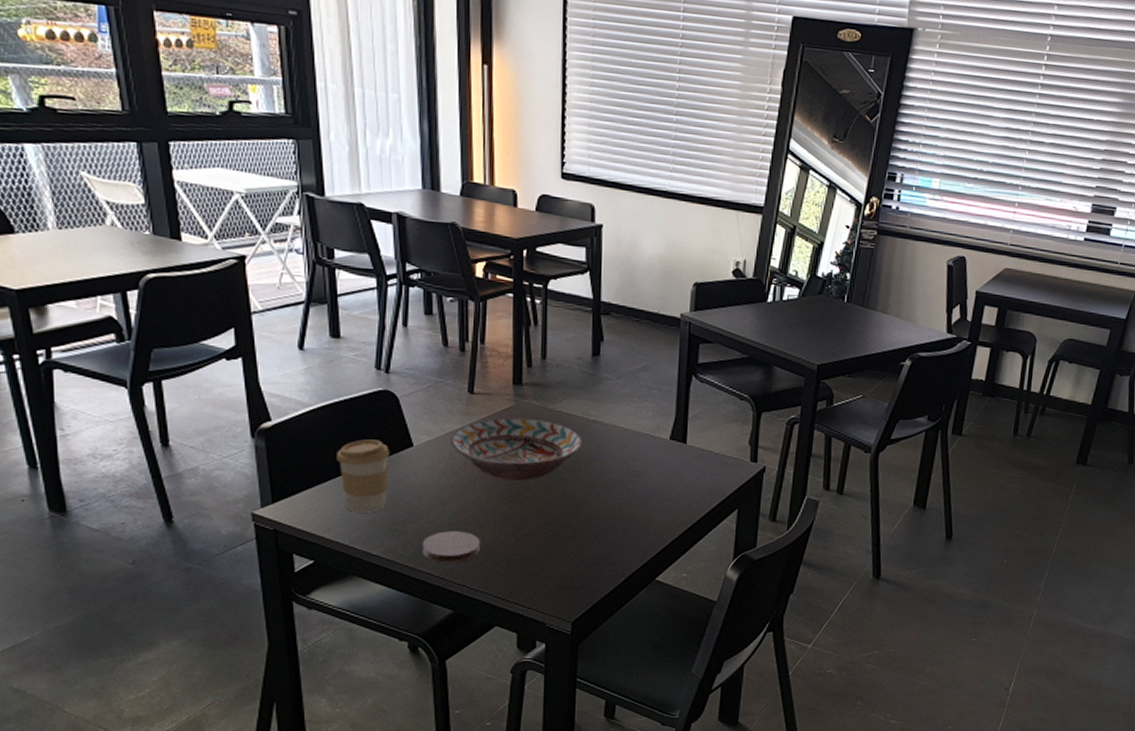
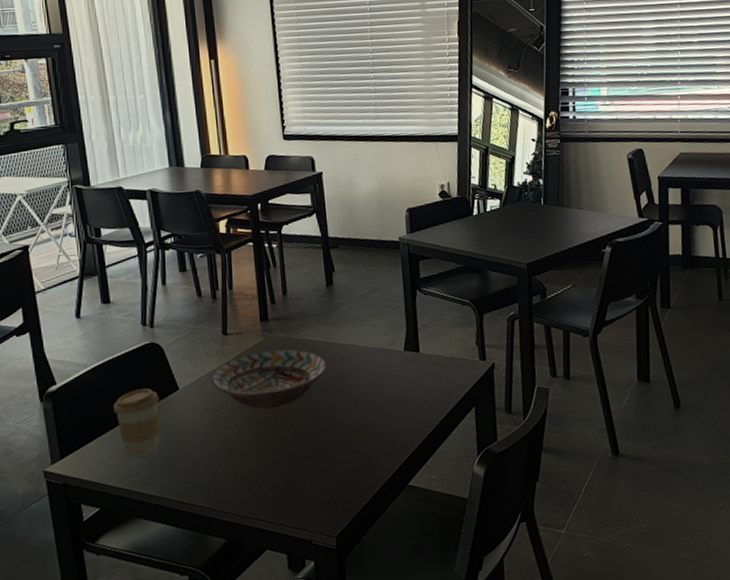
coaster: present [422,531,480,563] -> none [193,462,246,495]

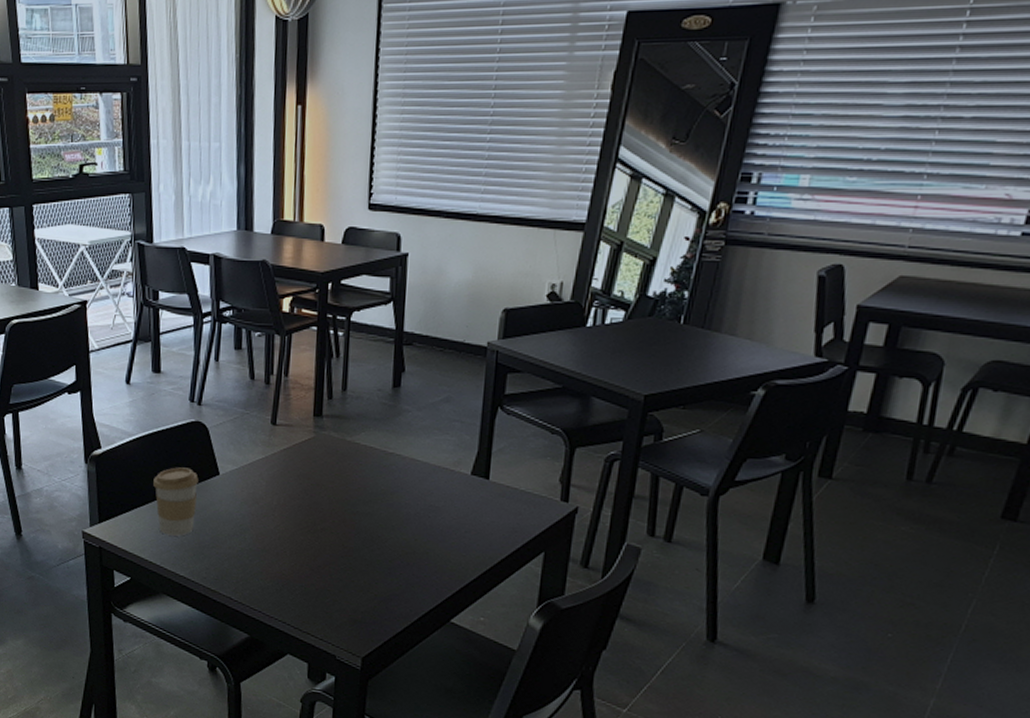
decorative bowl: present [211,349,327,409] -> none [253,449,380,512]

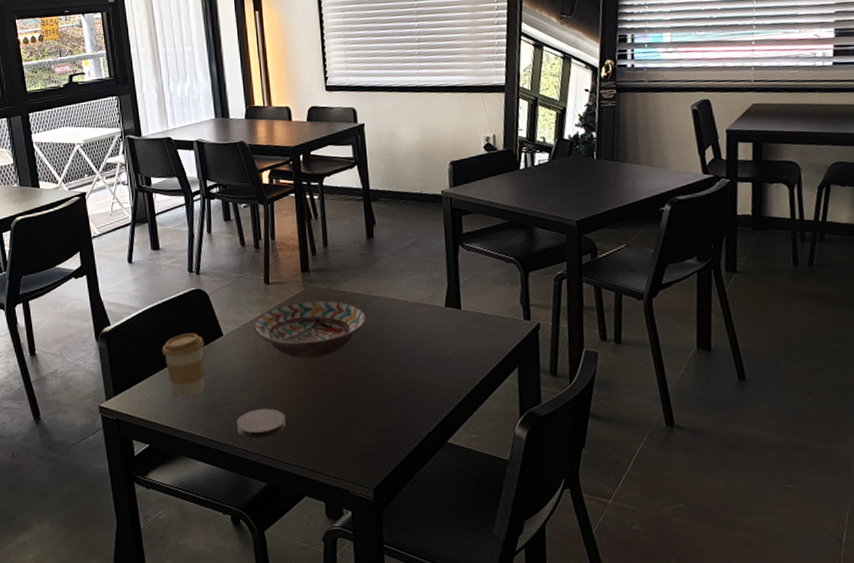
coaster: none [223,557,277,589] -> present [236,409,286,439]
decorative bowl: none [253,449,380,512] -> present [253,300,367,359]

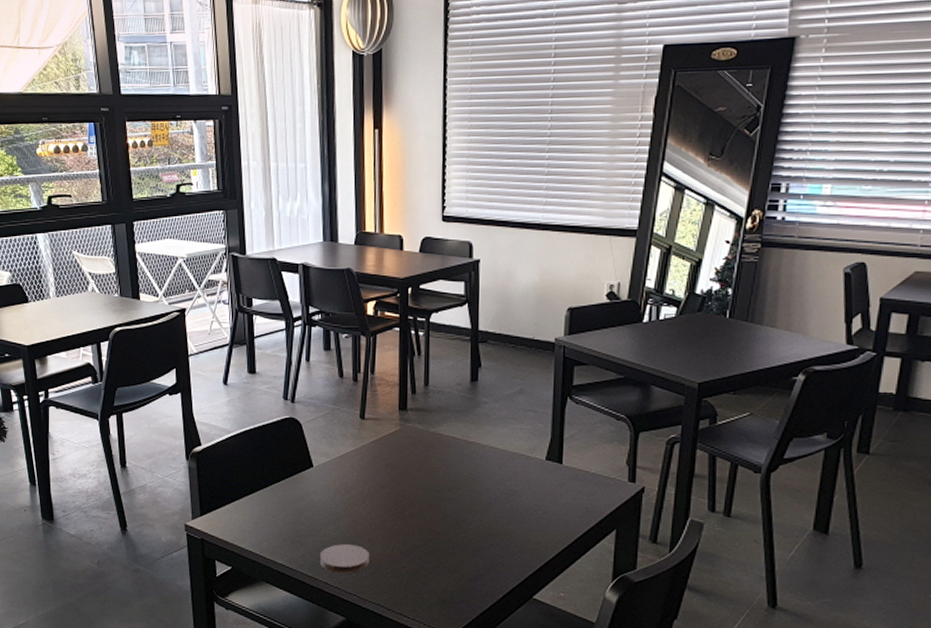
coffee cup: present [162,333,205,399] -> none [251,461,294,526]
decorative bowl: present [253,300,367,359] -> none [345,440,462,499]

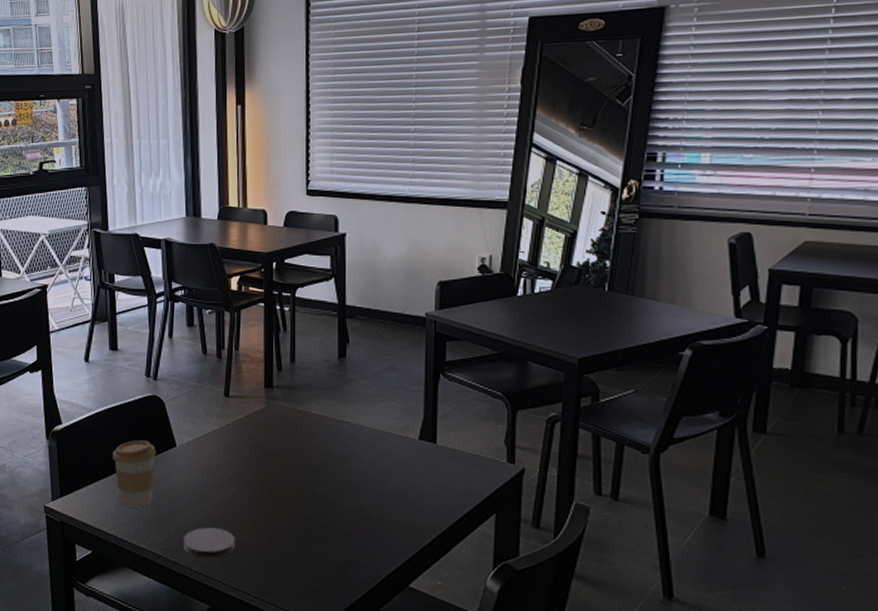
coffee cup: none [251,461,294,526] -> present [113,440,156,508]

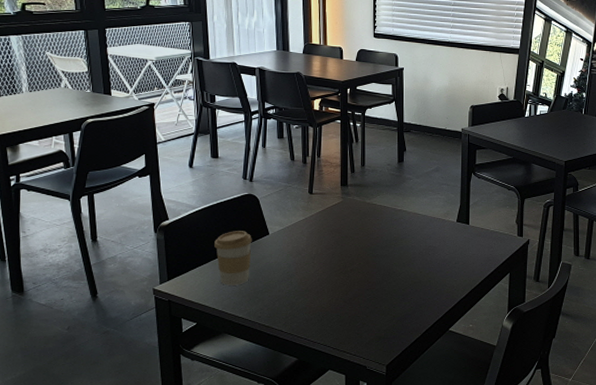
coaster: present [183,527,235,559] -> none [275,297,318,322]

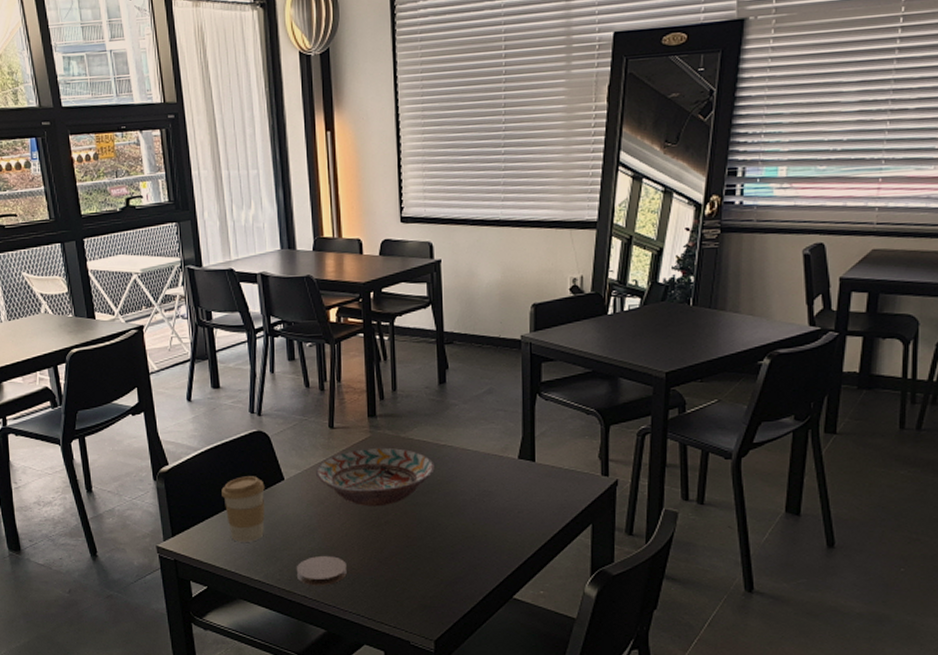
coaster: none [275,297,318,322] -> present [296,556,347,586]
decorative bowl: none [296,210,392,257] -> present [316,447,435,507]

